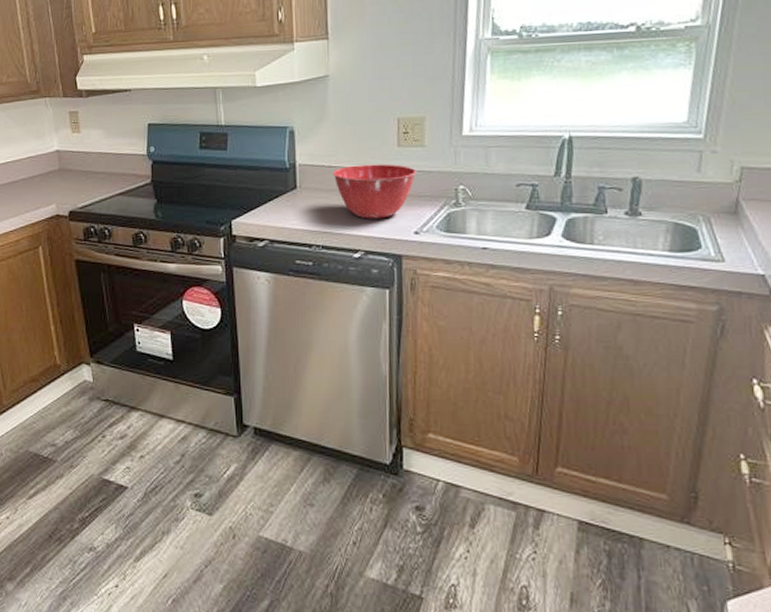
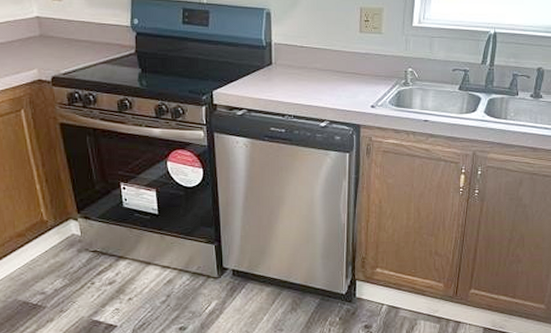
mixing bowl: present [332,164,417,219] -> none [304,46,375,94]

